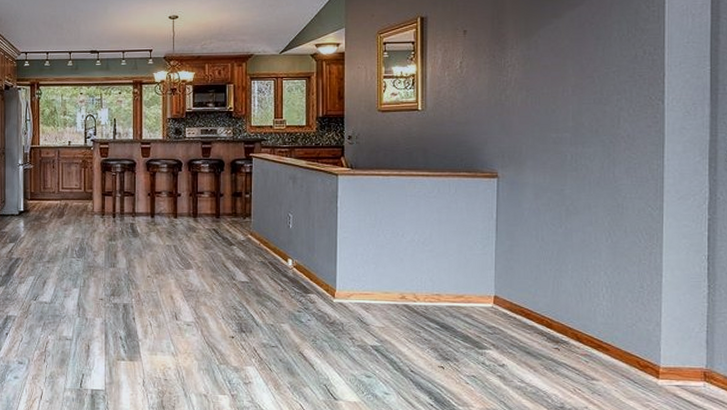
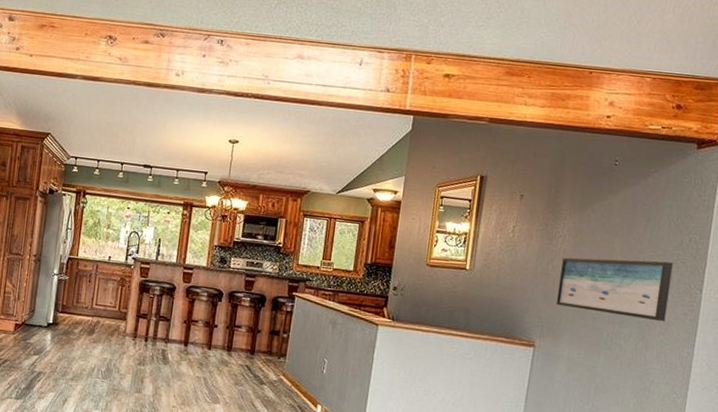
wall art: none [515,77,630,137] -> present [556,257,674,322]

